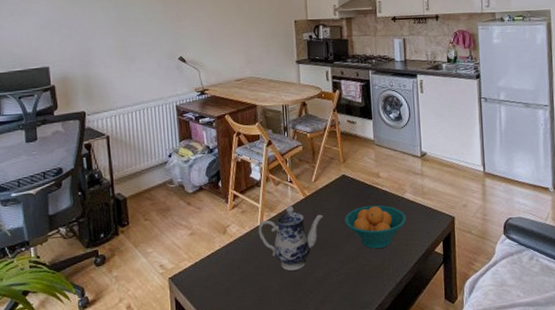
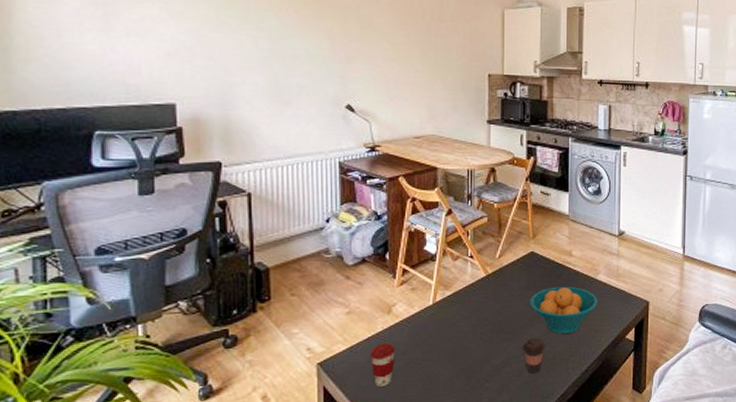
coffee cup: none [211,259,232,298] -> present [370,342,395,387]
teapot: present [258,205,324,271] -> none [429,284,506,357]
coffee cup: none [341,253,362,286] -> present [522,338,545,374]

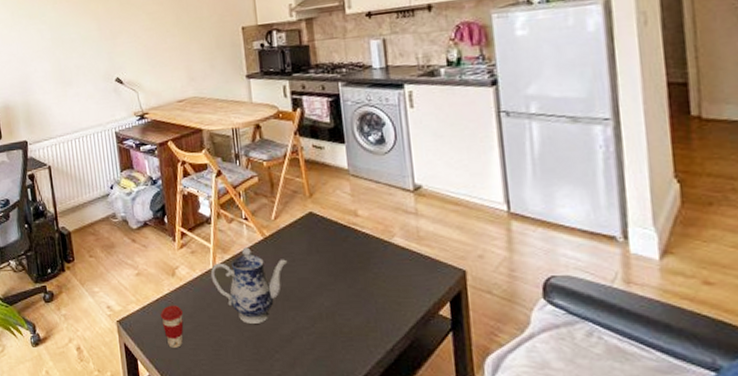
teapot: none [429,284,506,357] -> present [210,247,288,324]
coffee cup: present [522,338,545,374] -> none [312,308,338,348]
fruit bowl: present [530,286,598,334] -> none [314,250,398,305]

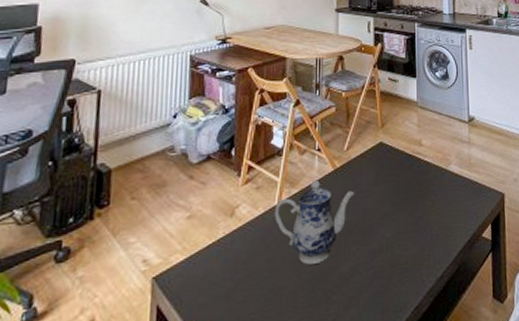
coffee cup: present [161,305,184,348] -> none [210,250,236,304]

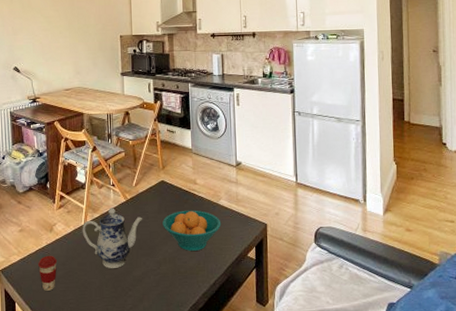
coffee cup: none [210,250,236,304] -> present [38,255,57,291]
fruit bowl: none [379,179,451,234] -> present [162,210,222,251]

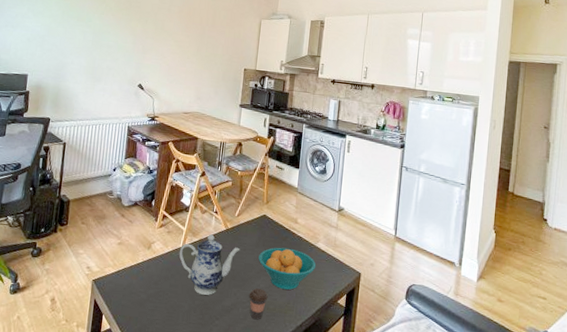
coffee cup: present [38,255,57,291] -> none [131,272,150,308]
coffee cup: none [158,254,178,285] -> present [249,288,268,320]

